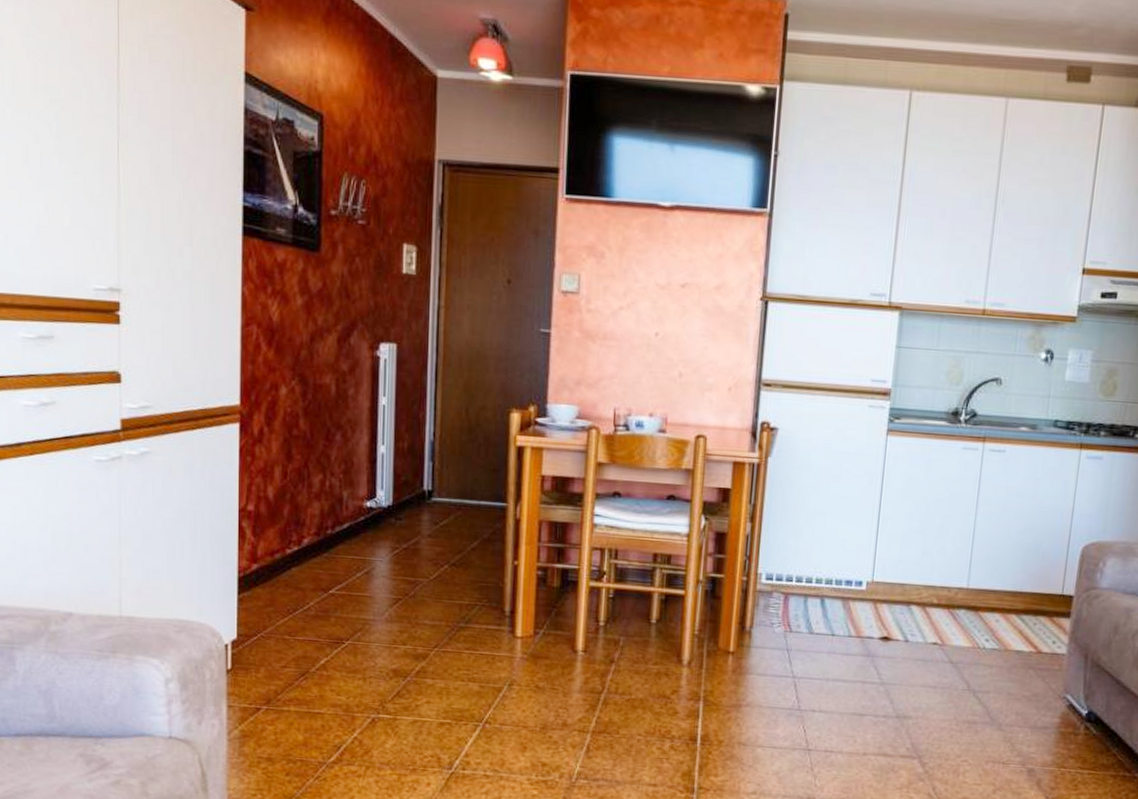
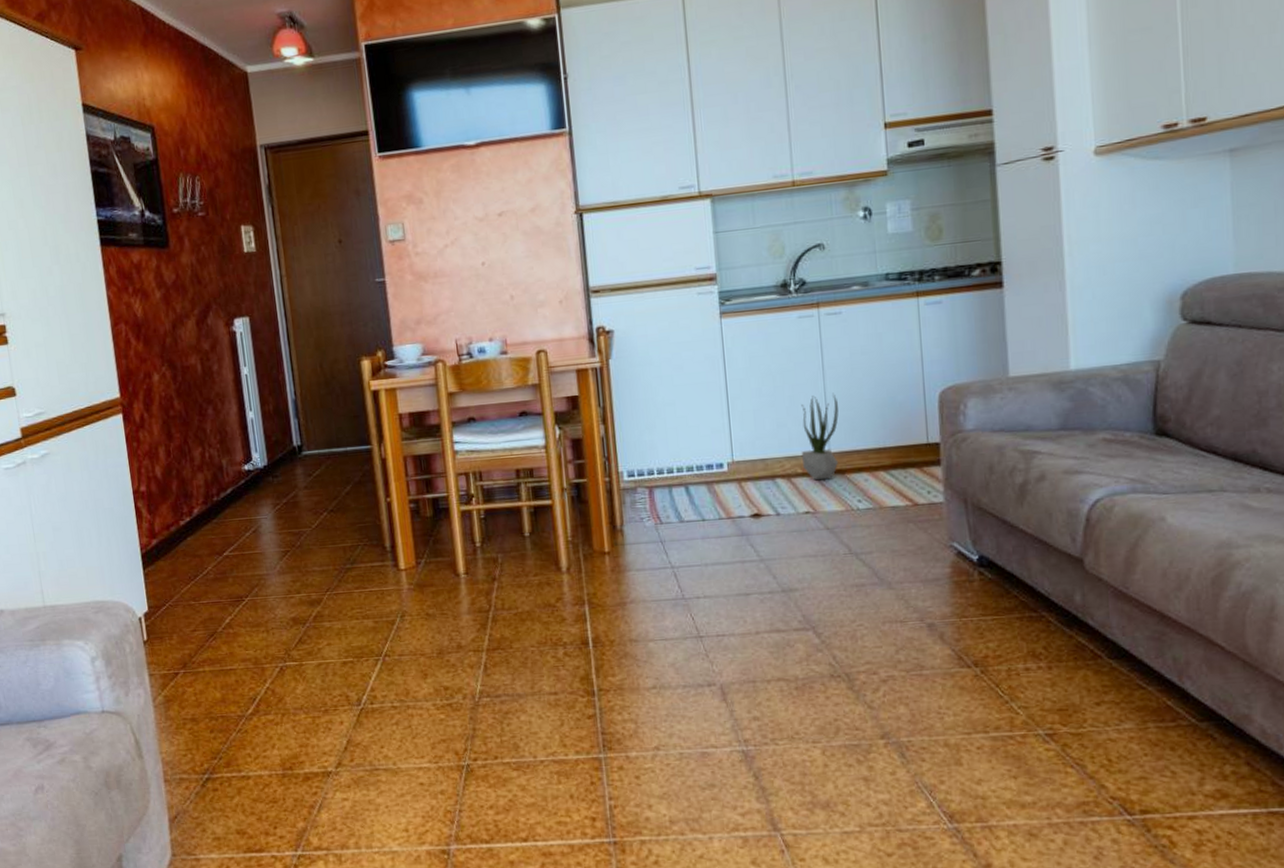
potted plant: none [940,529,985,615] -> present [801,392,839,481]

